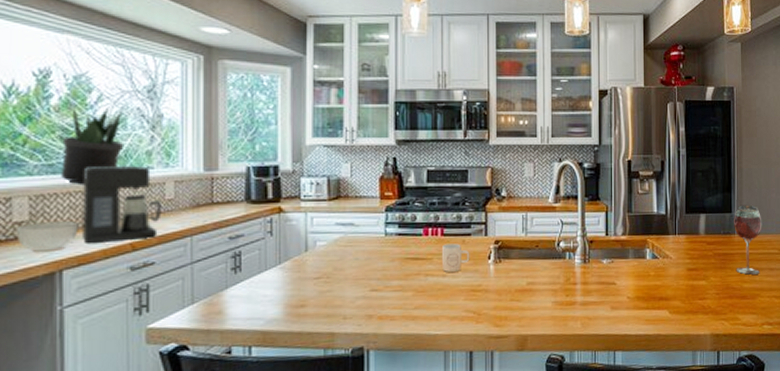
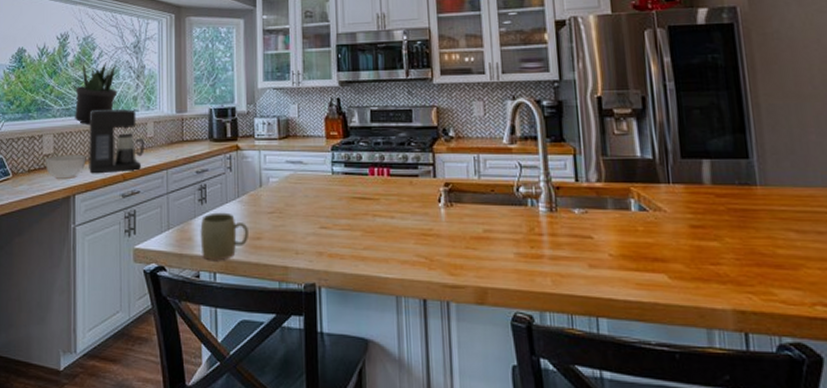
mug: none [233,280,291,333] -> present [200,212,248,260]
mug: present [441,243,470,273] -> none [388,184,419,215]
wineglass: present [734,205,762,275] -> none [753,149,801,238]

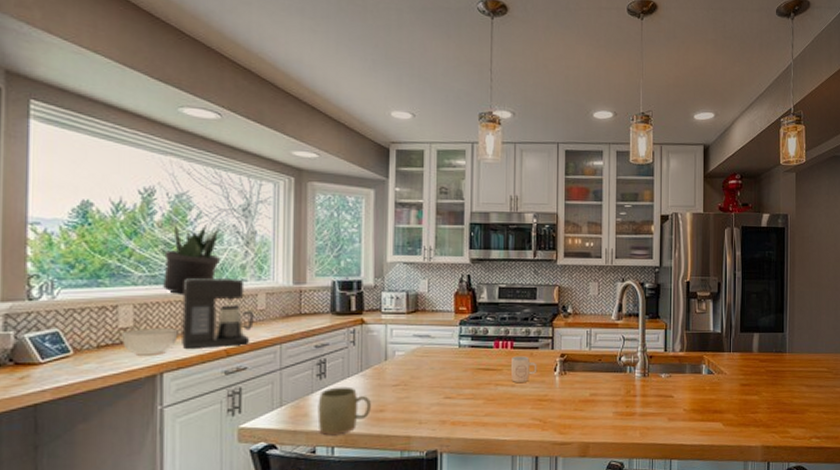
mug: none [388,184,419,215] -> present [510,356,537,384]

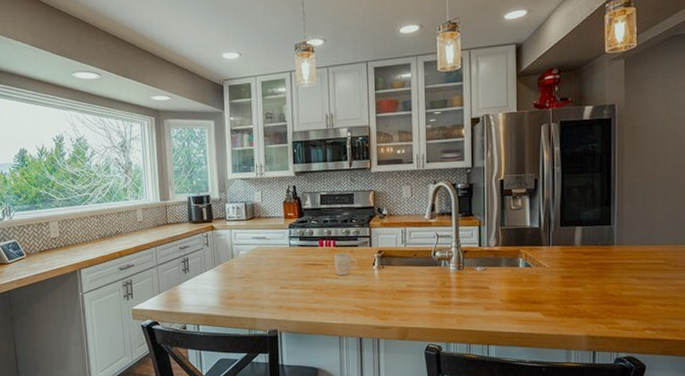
bowl: present [121,328,178,357] -> none [53,237,88,258]
planter: present [163,219,220,294] -> none [73,157,109,212]
coffee maker: present [182,278,254,348] -> none [87,199,136,251]
mug: present [317,386,371,435] -> none [185,279,224,315]

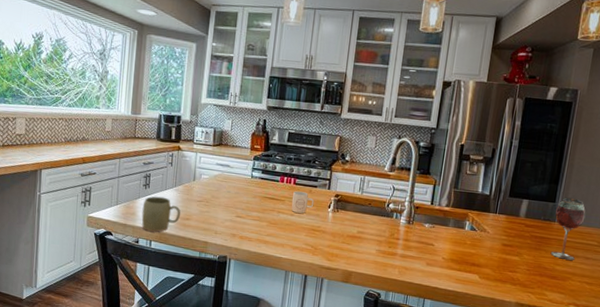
mug: none [185,279,224,315] -> present [141,196,181,232]
wineglass: none [613,217,646,283] -> present [550,197,586,260]

